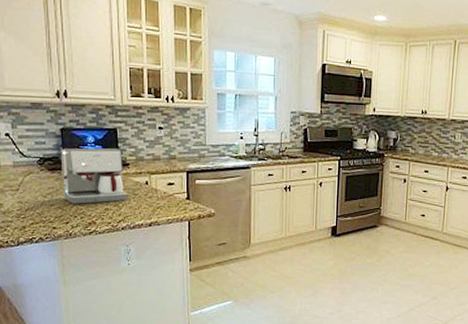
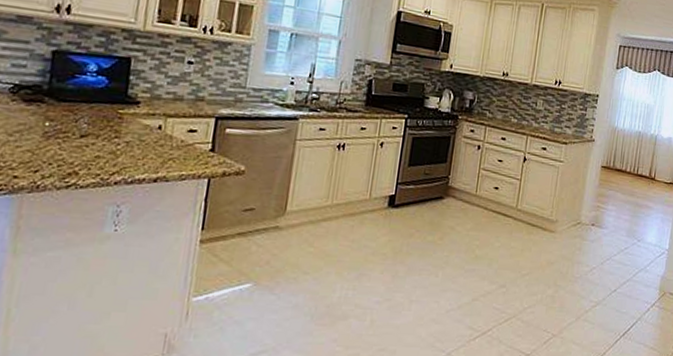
coffee maker: present [60,148,127,204] -> none [38,75,133,149]

